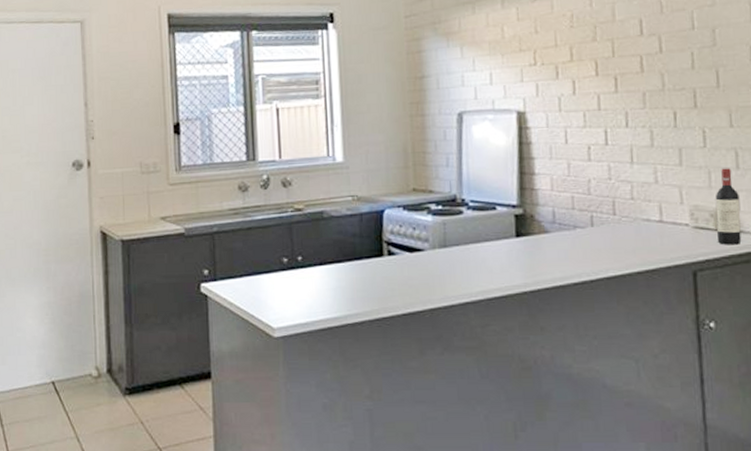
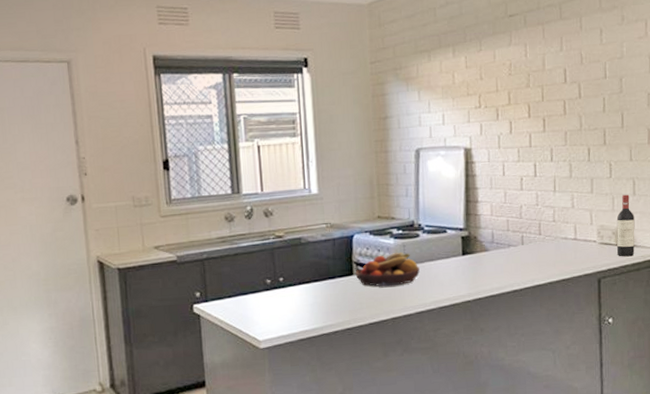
fruit bowl: none [385,230,464,271] -> present [355,251,420,287]

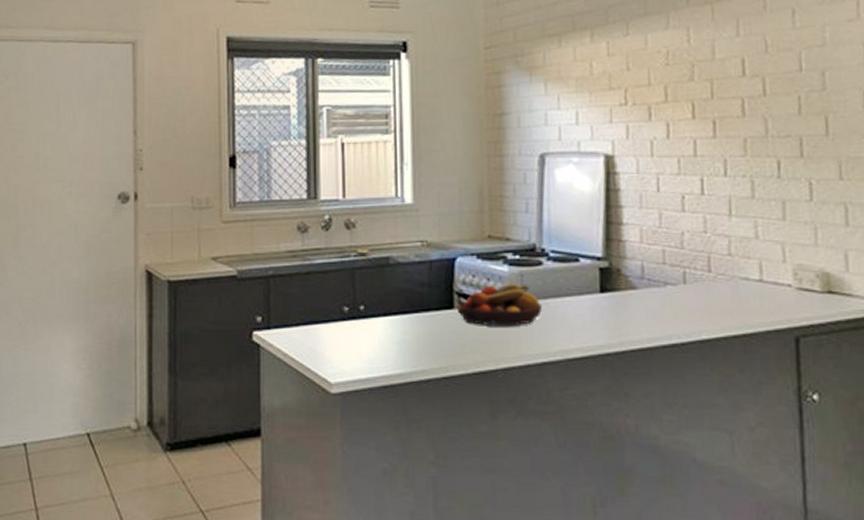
wine bottle: present [616,194,635,257] -> none [821,224,850,310]

